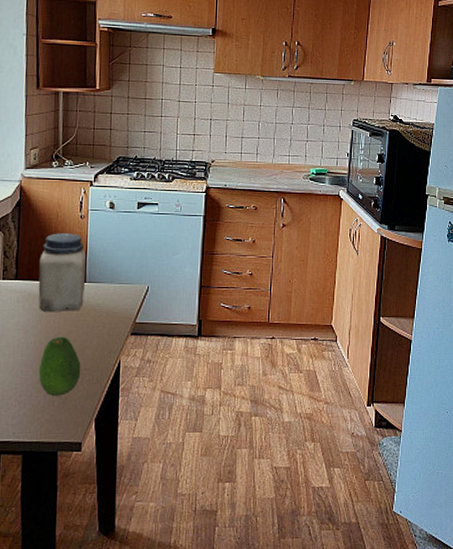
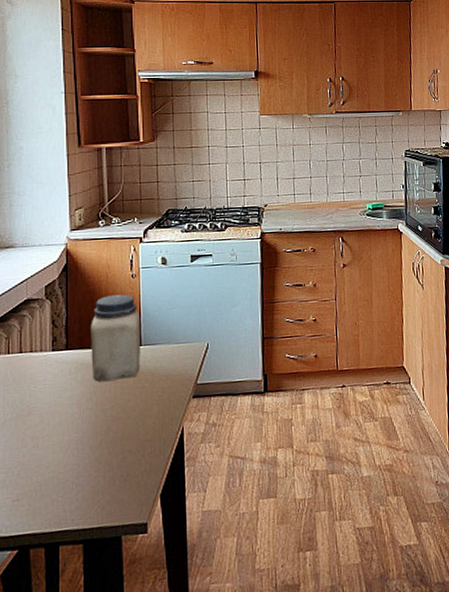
fruit: present [38,336,81,396] -> none [96,406,142,474]

